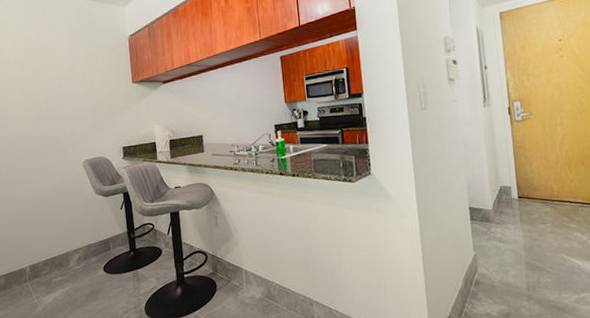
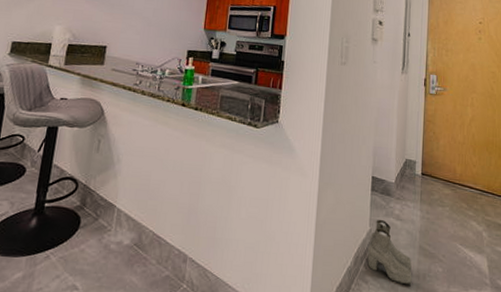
boots: none [475,244,523,298] -> present [367,219,412,285]

